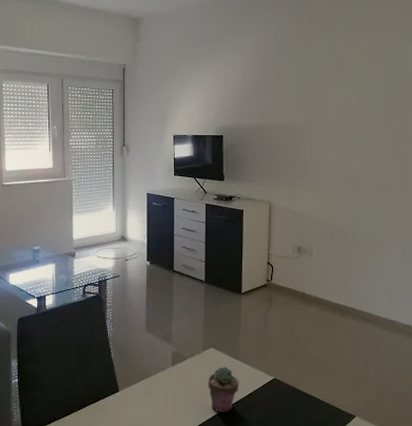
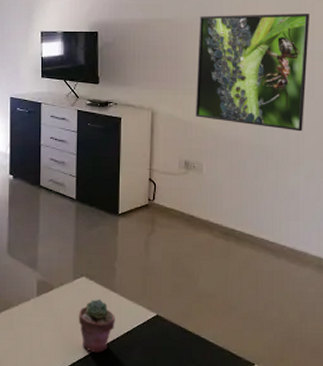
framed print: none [306,120,402,220] -> present [195,14,310,132]

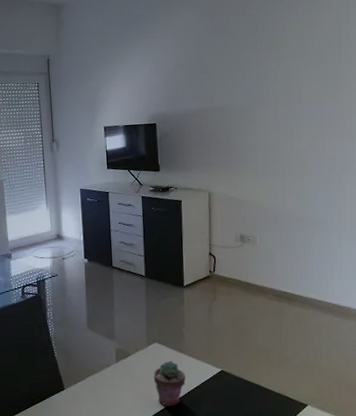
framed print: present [195,14,310,132] -> none [247,94,349,202]

